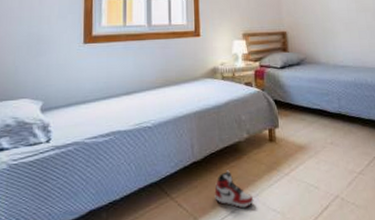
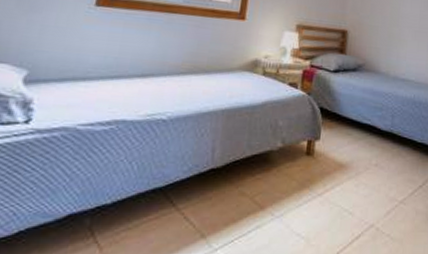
sneaker: present [214,170,254,209] -> none [230,183,277,229]

